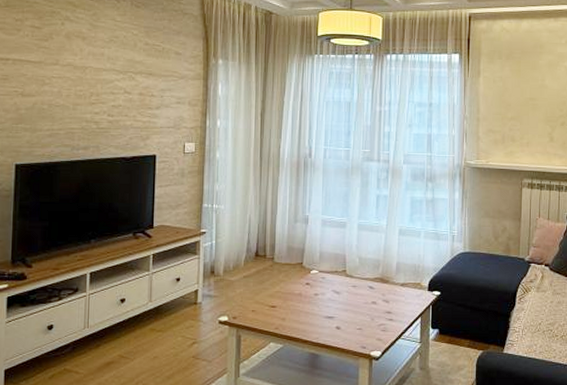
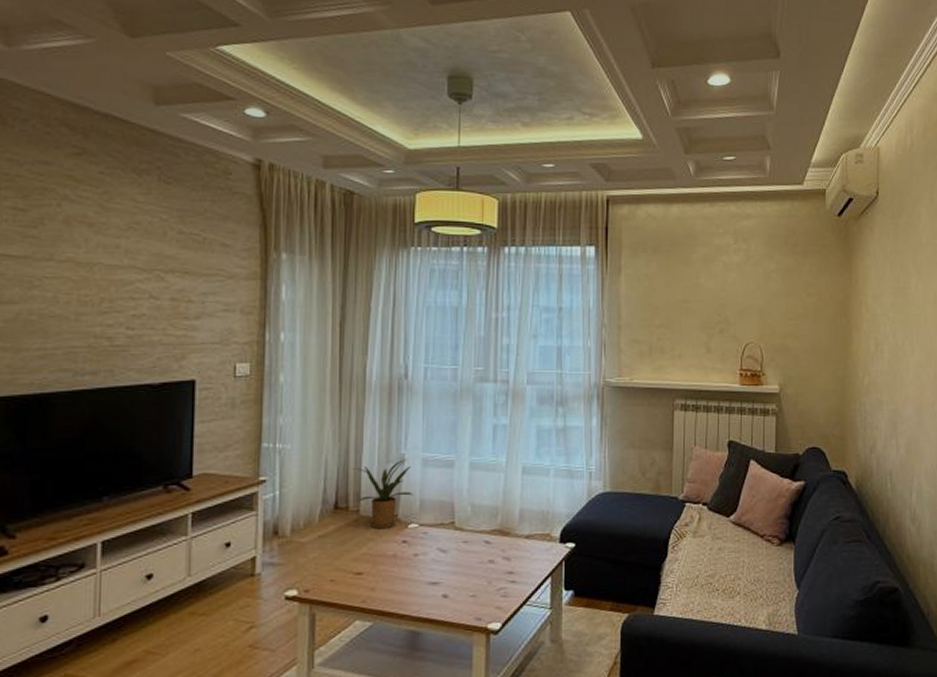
house plant: none [269,220,315,273] -> present [352,459,413,529]

